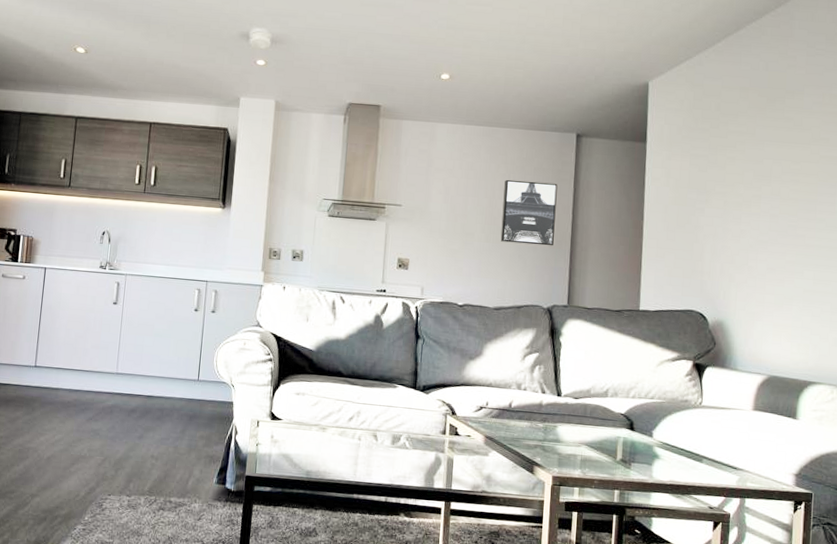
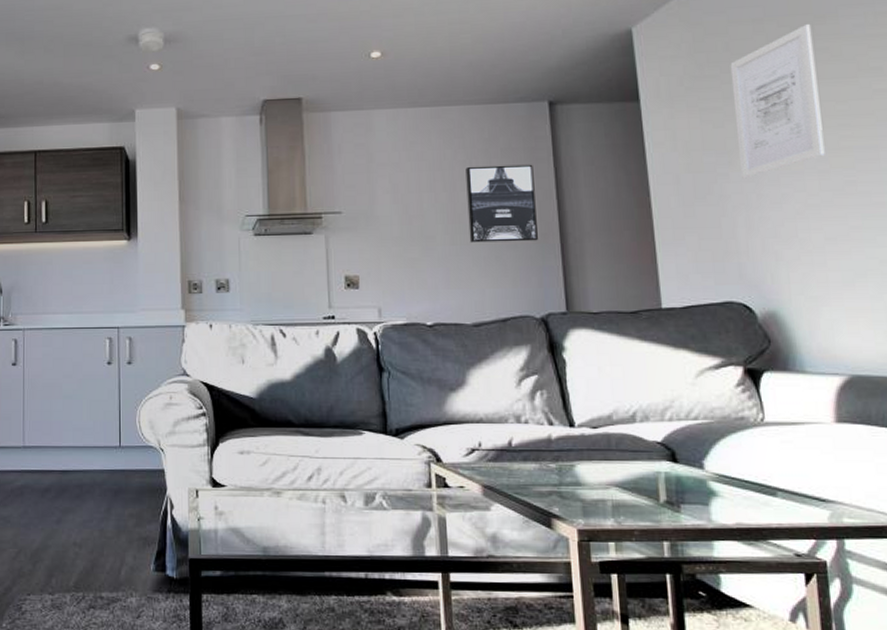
wall art: none [714,97,783,215] -> present [730,25,825,179]

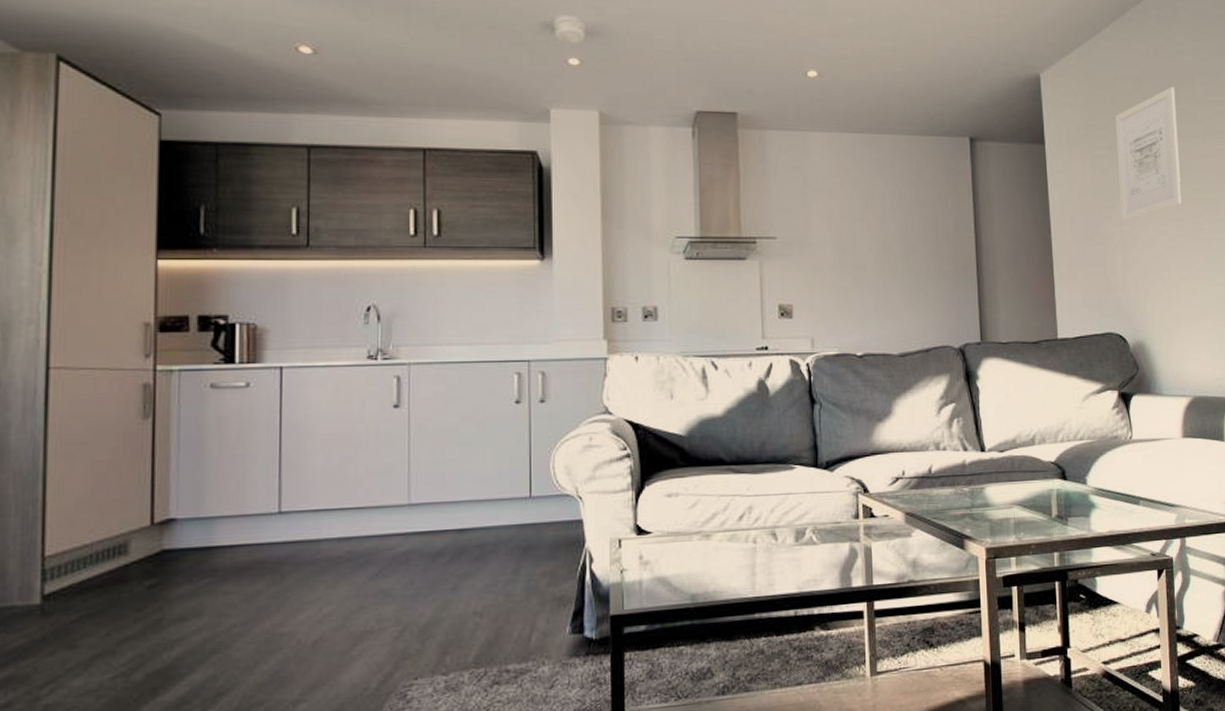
wall art: present [465,164,538,243] -> none [895,196,958,273]

